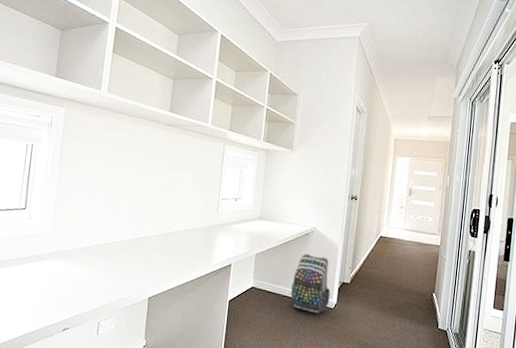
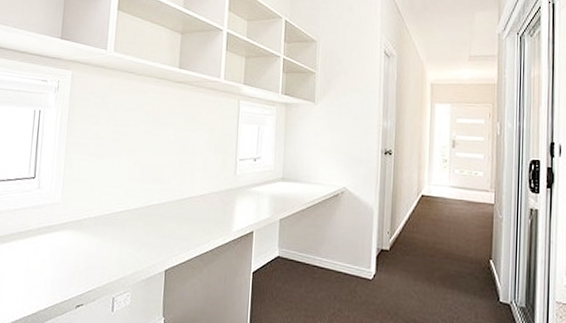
backpack: present [290,254,331,314] -> none [322,218,368,287]

